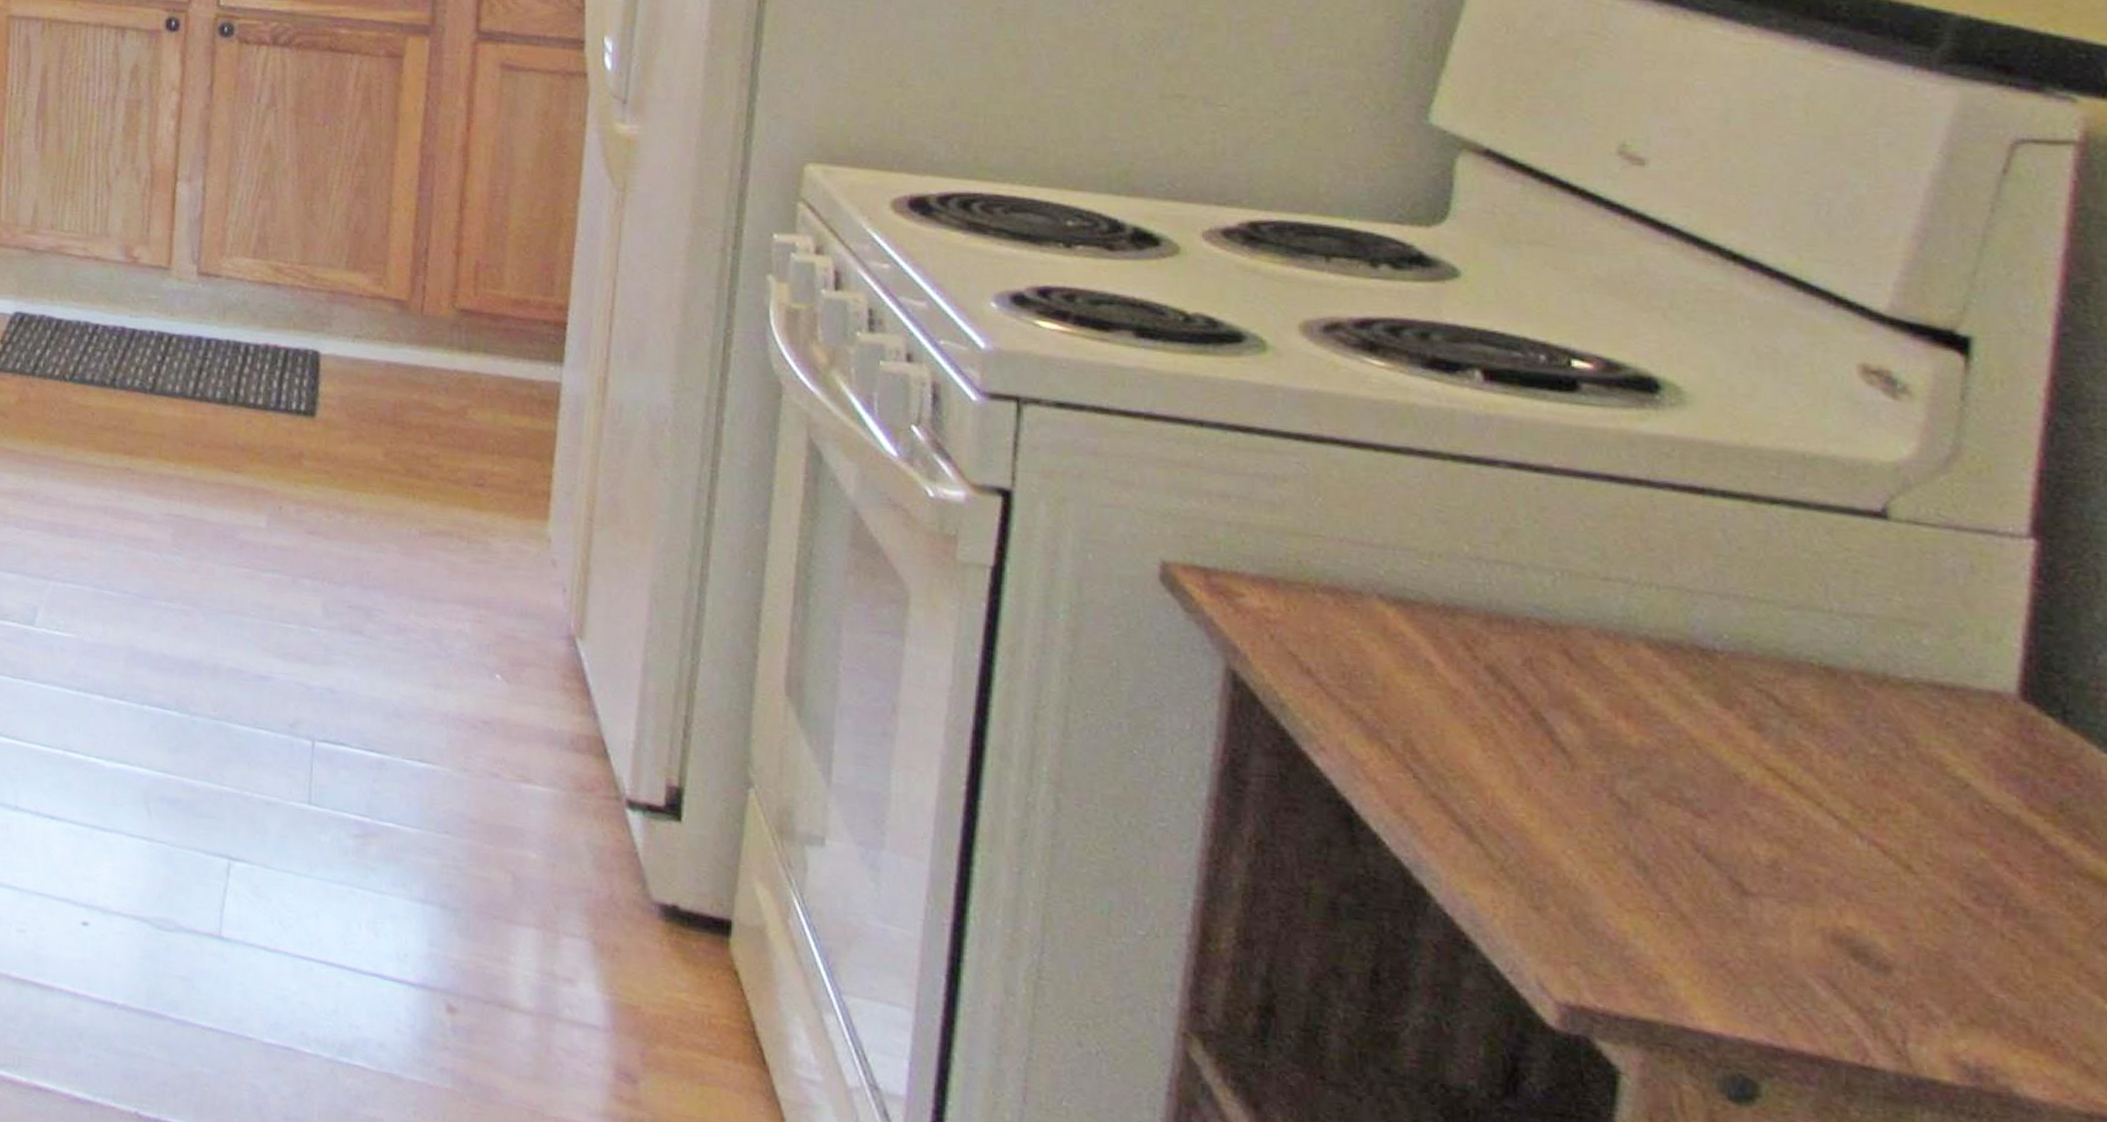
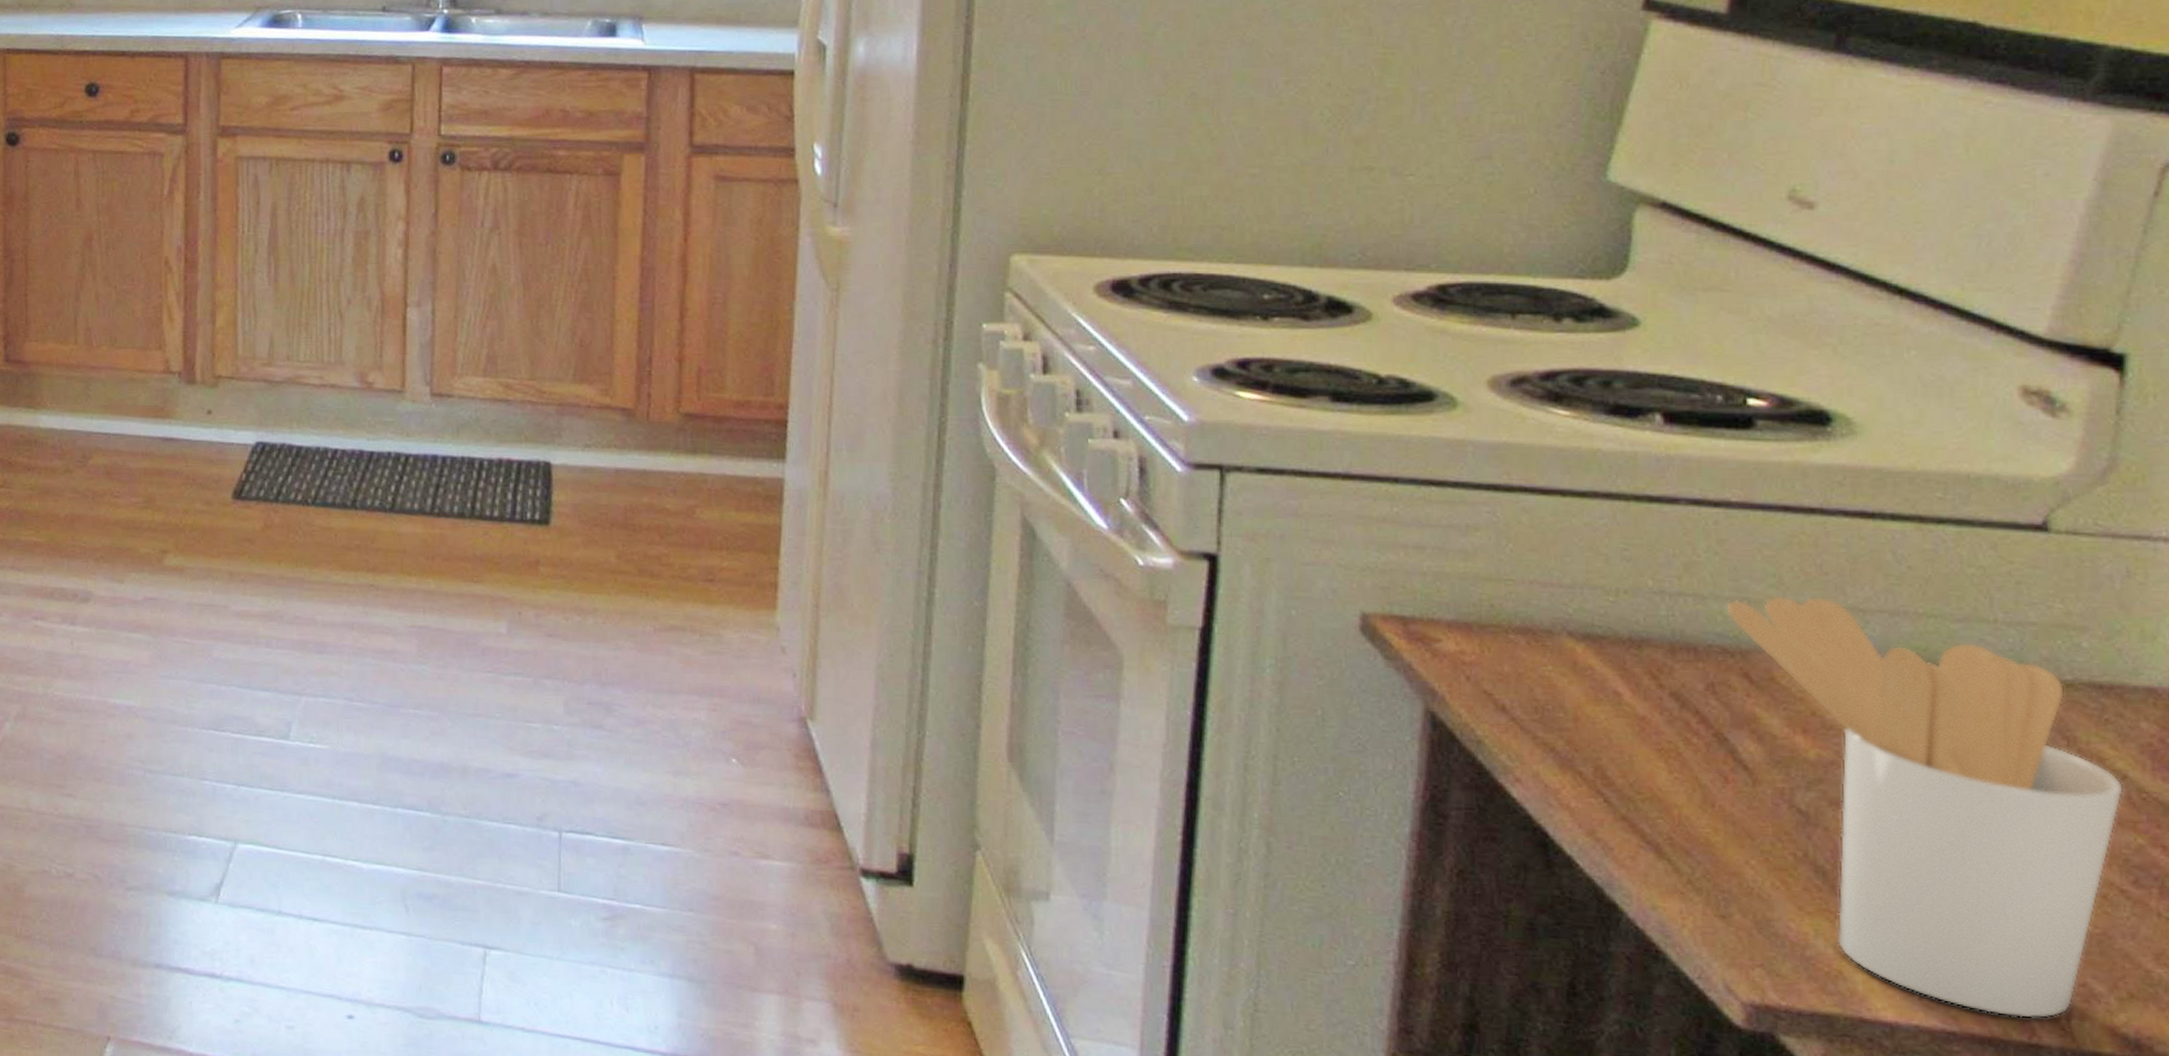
utensil holder: none [1546,569,1965,1040] -> present [1726,595,2123,1019]

